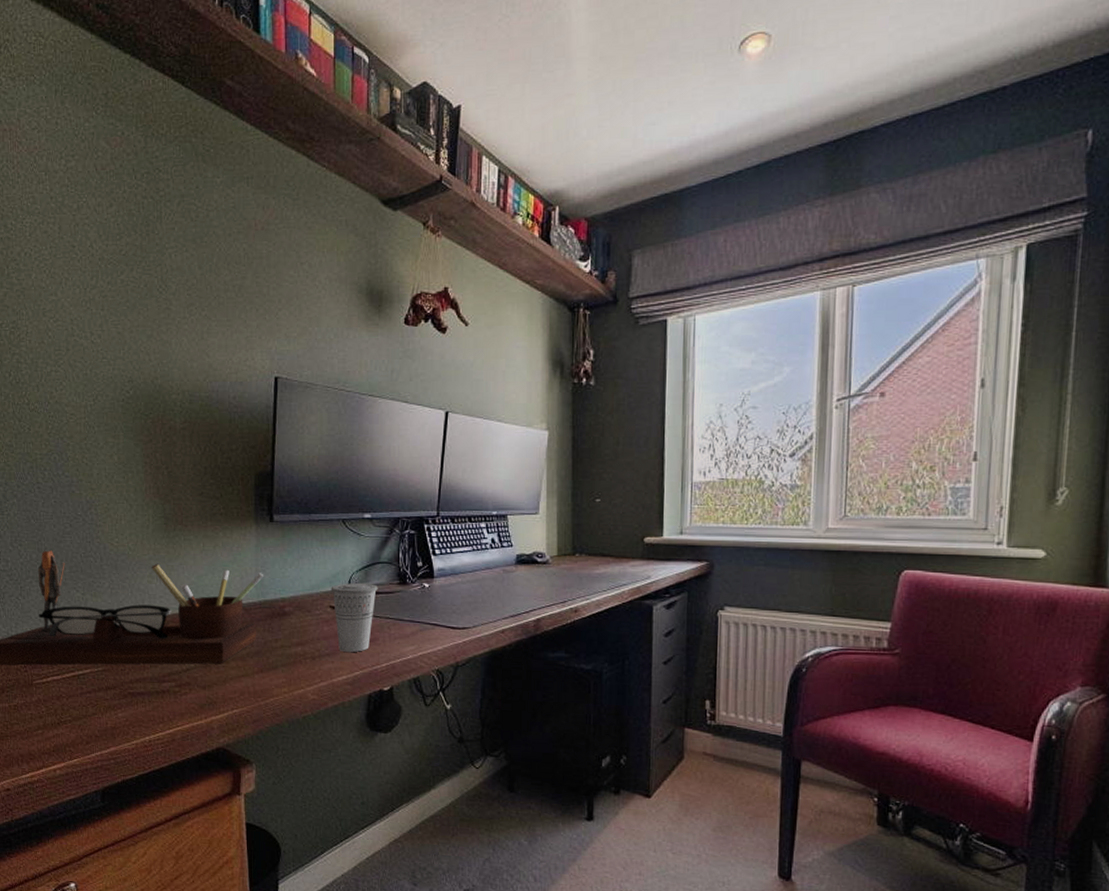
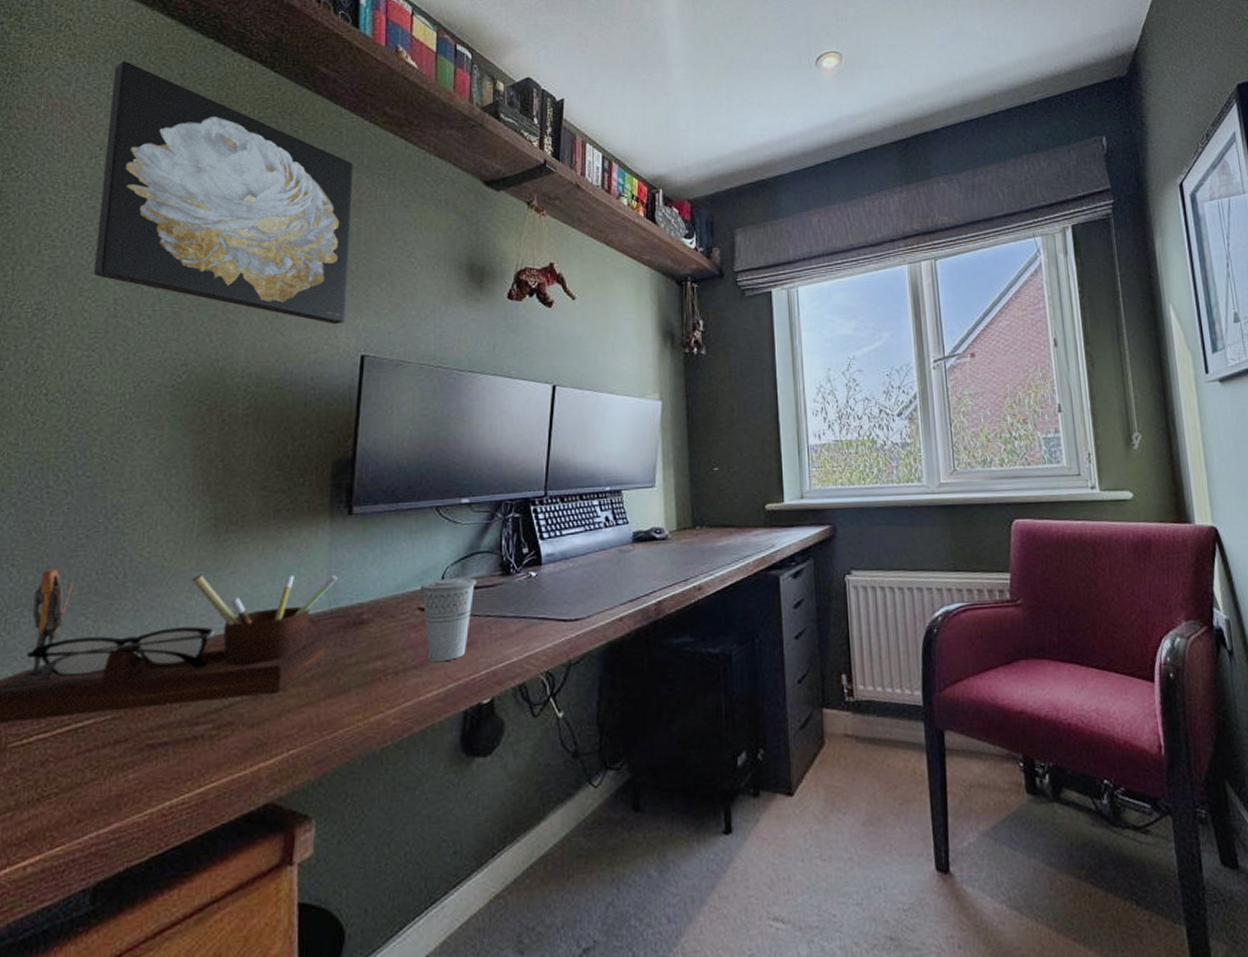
wall art: none [48,82,261,347] -> present [93,61,353,325]

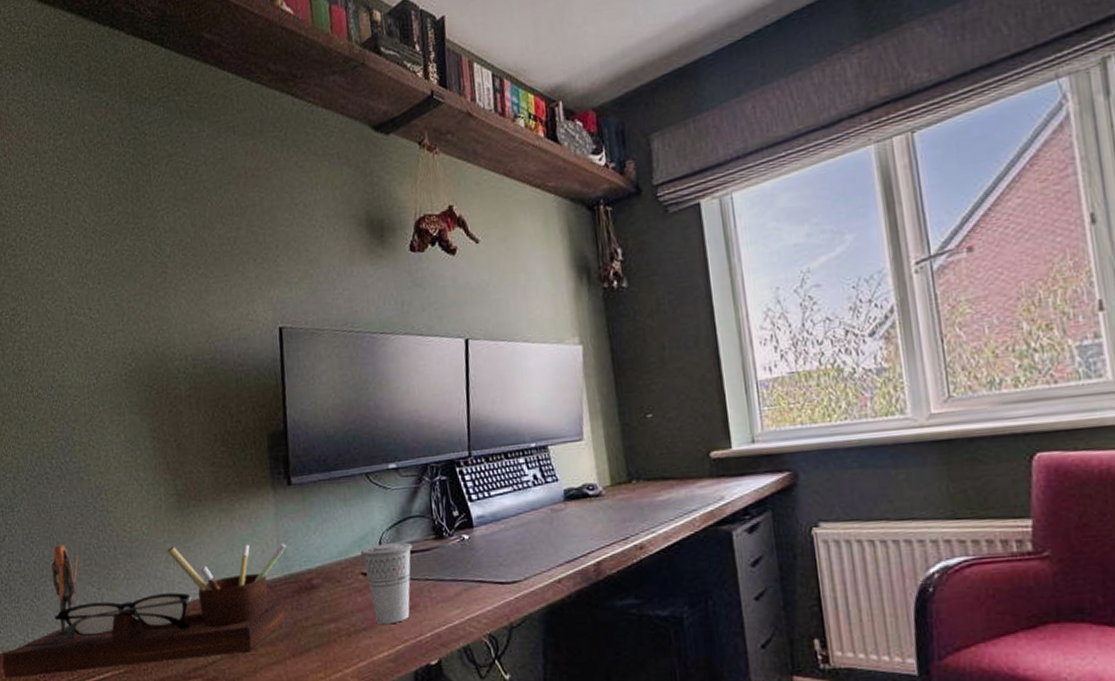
wall art: present [93,61,353,325] -> none [34,65,261,300]

